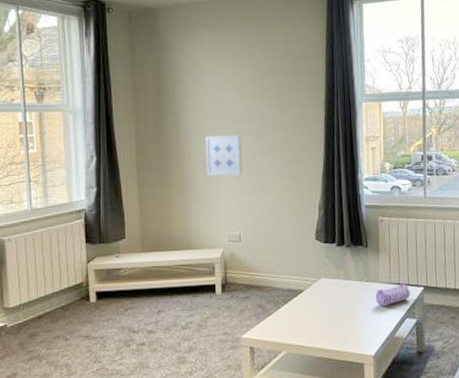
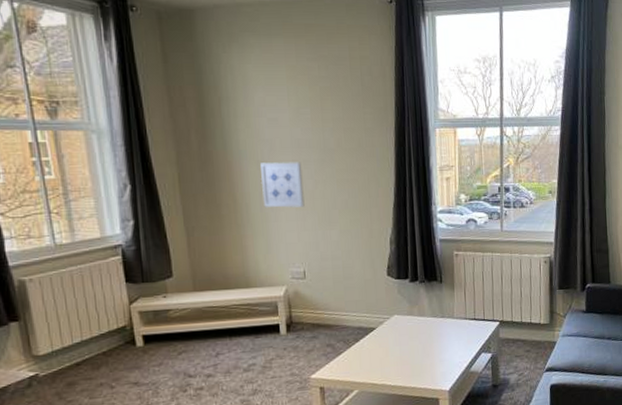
pencil case: present [375,282,410,307] -> none [450,317,486,342]

